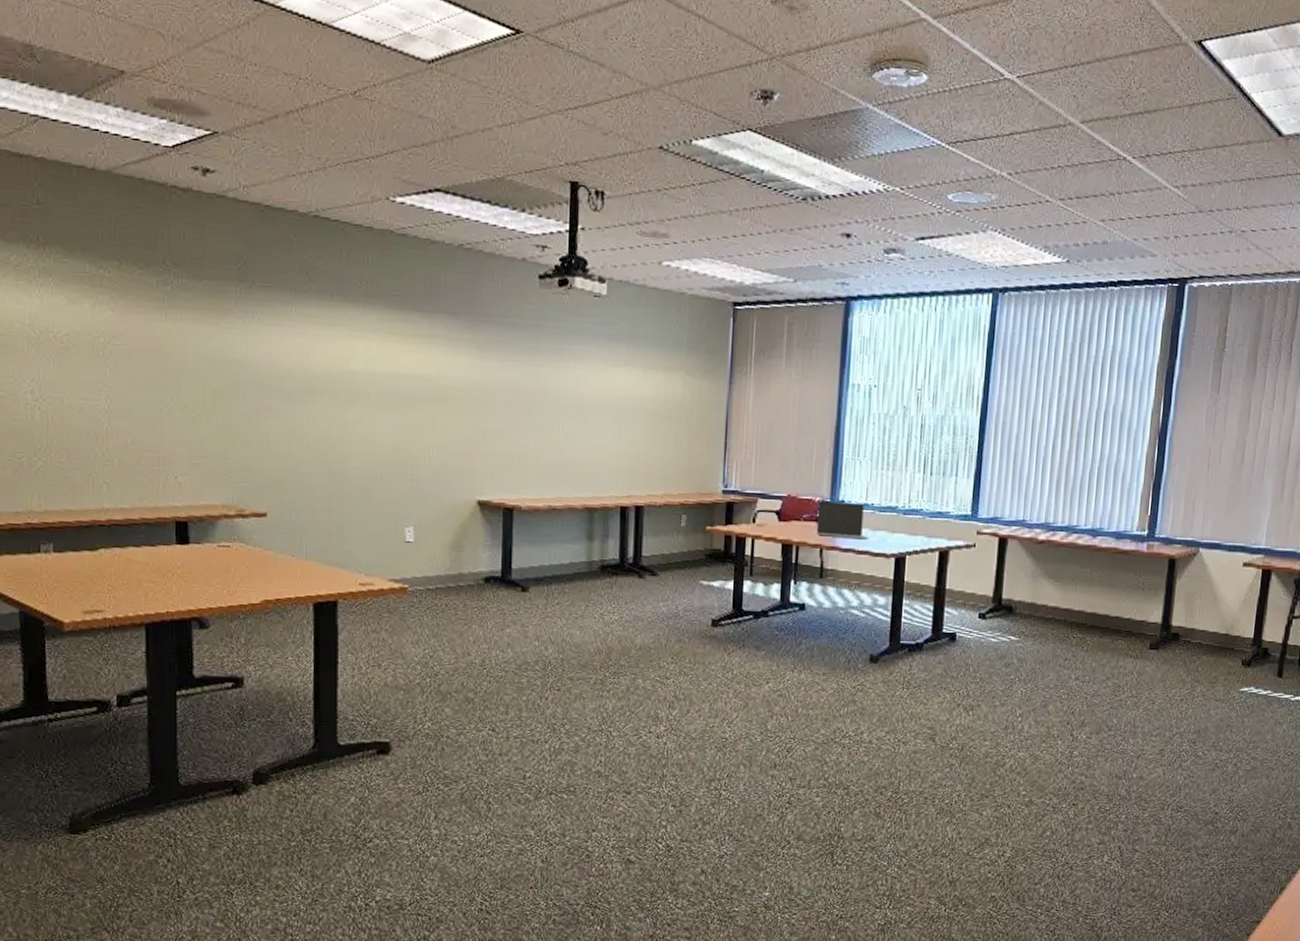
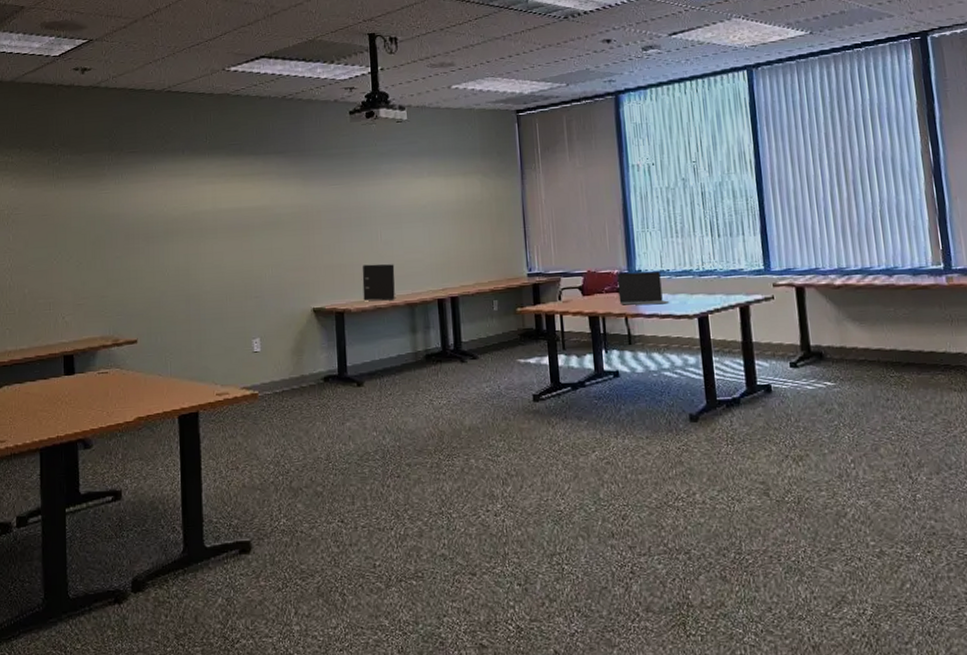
binder: none [537,458,576,502] -> present [362,264,395,301]

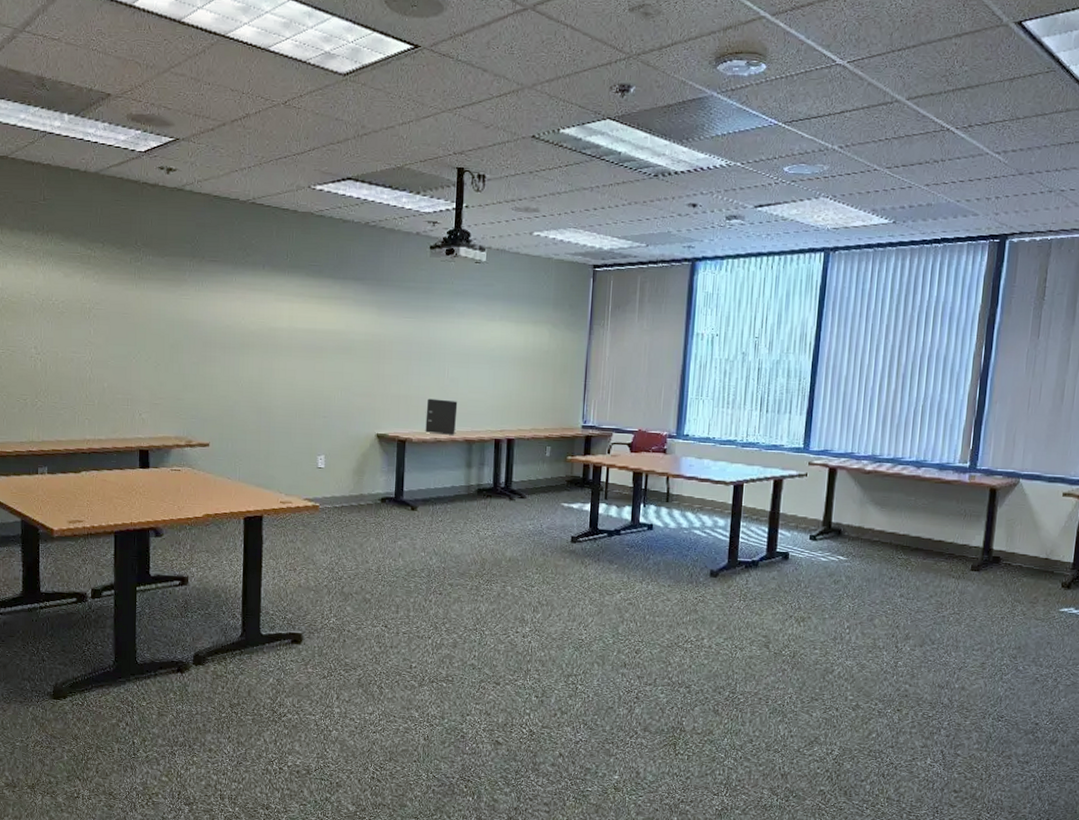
laptop: present [617,271,668,305] -> none [663,435,709,469]

